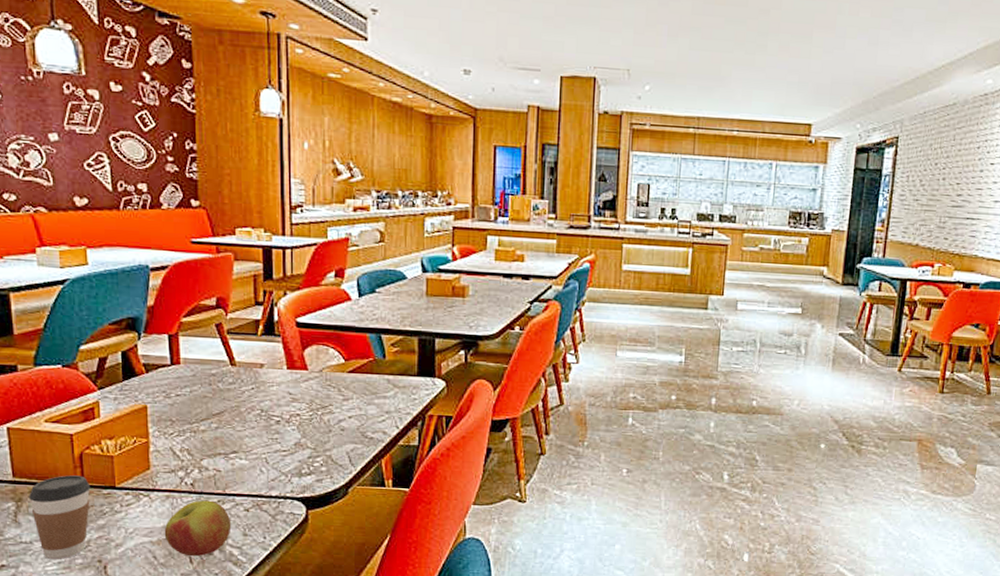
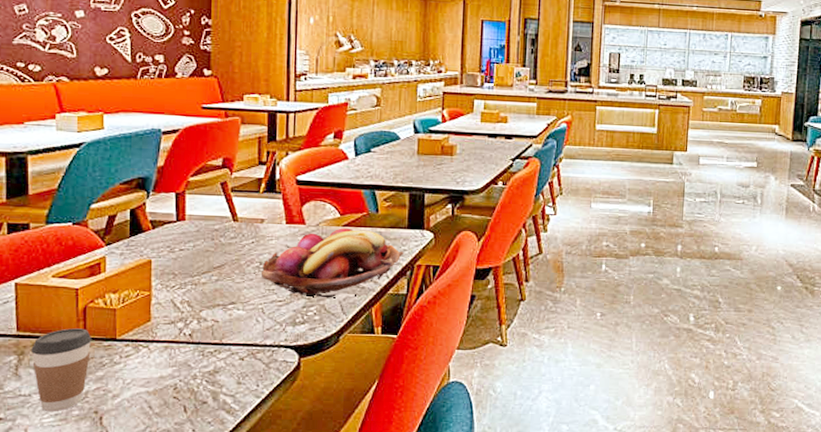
apple: present [164,500,232,557] -> none [160,350,226,406]
fruit basket: none [262,374,414,449] -> present [260,228,403,298]

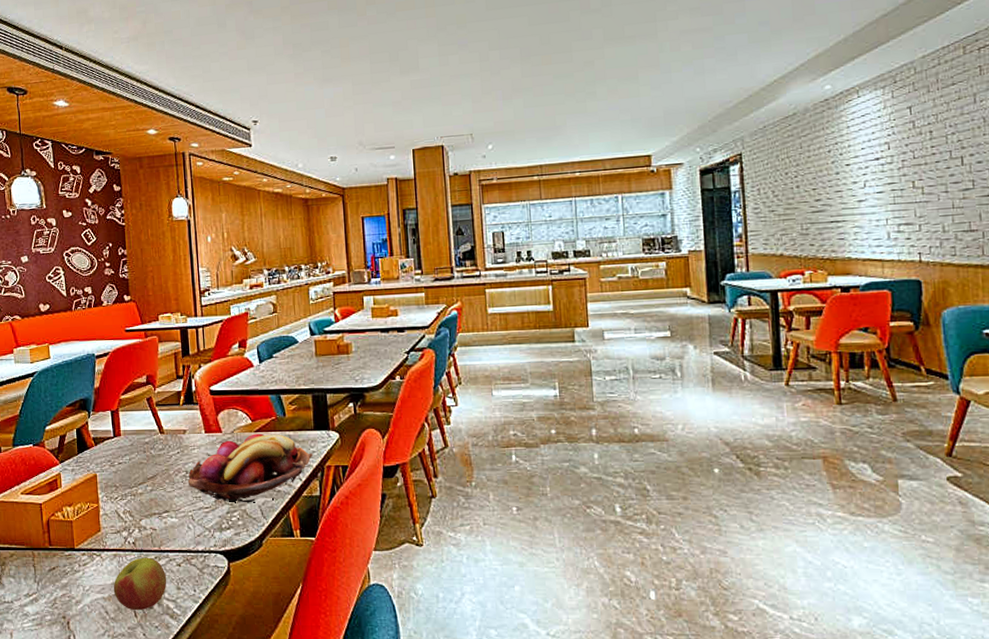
coffee cup: present [31,328,92,412] -> none [10,540,56,617]
apple: none [160,350,226,406] -> present [113,557,167,611]

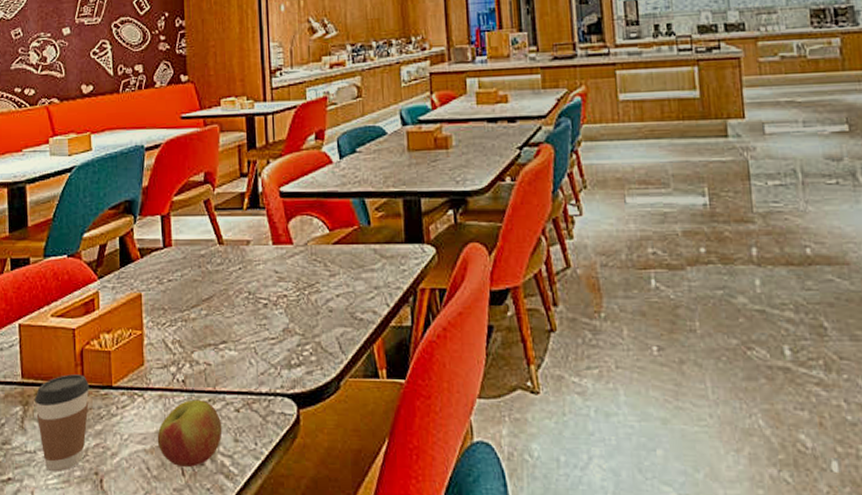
coffee cup: none [10,540,56,617] -> present [35,374,90,472]
fruit basket: present [187,433,313,503] -> none [250,246,403,334]

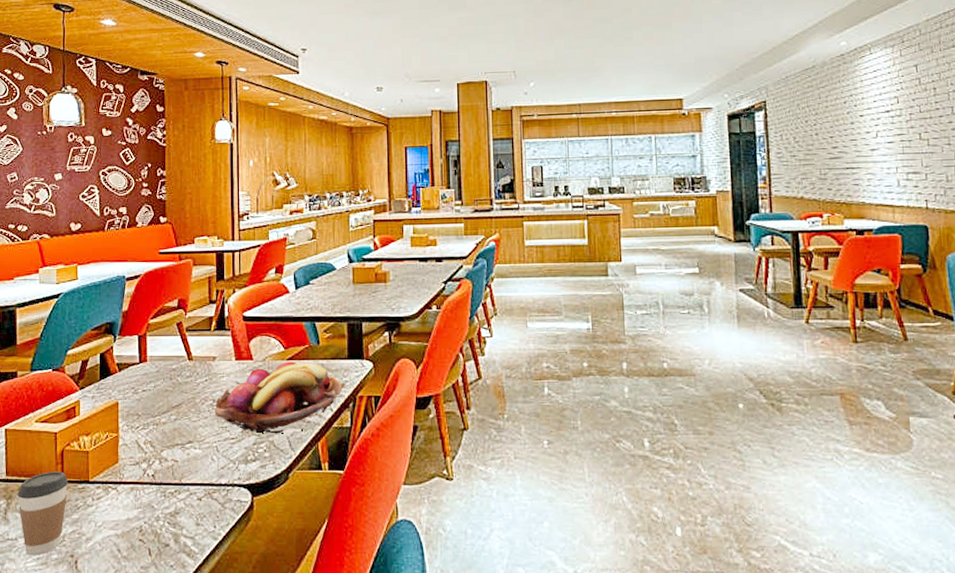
apple: present [157,399,223,468] -> none [128,491,186,549]
fruit basket: none [250,246,403,334] -> present [214,361,345,434]

